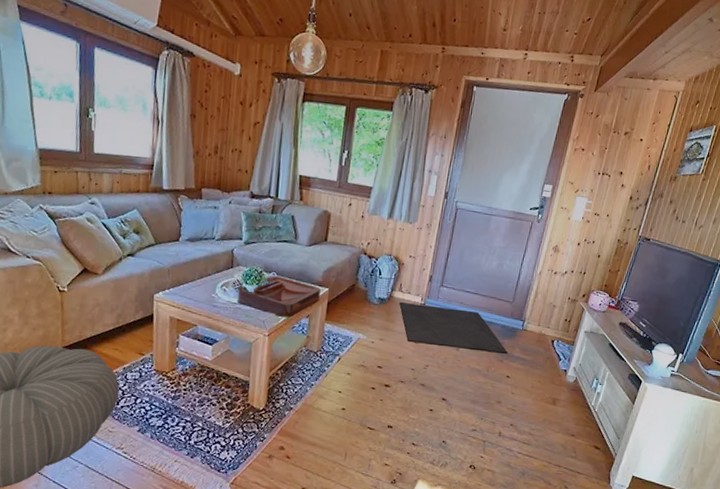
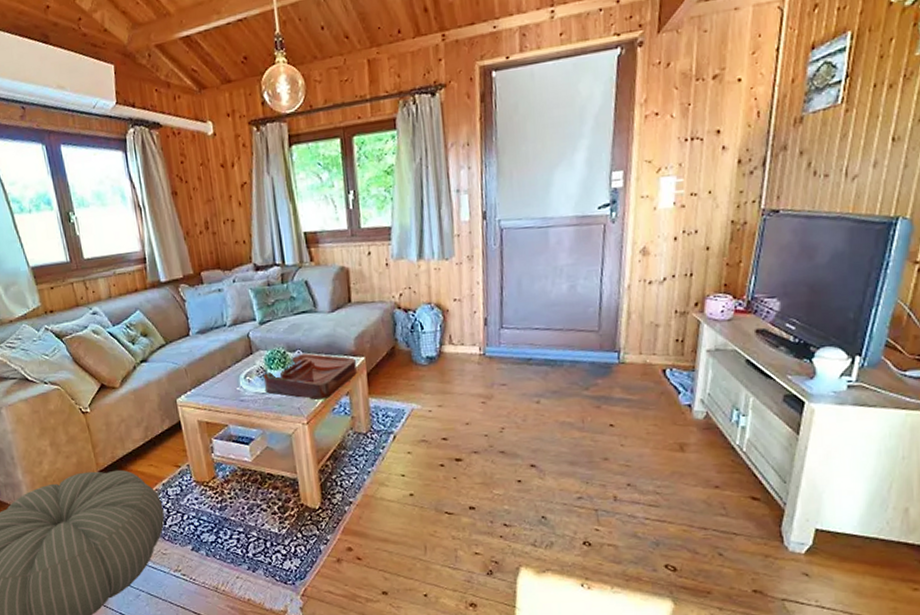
door mat: present [399,302,508,354] -> none [453,351,605,403]

